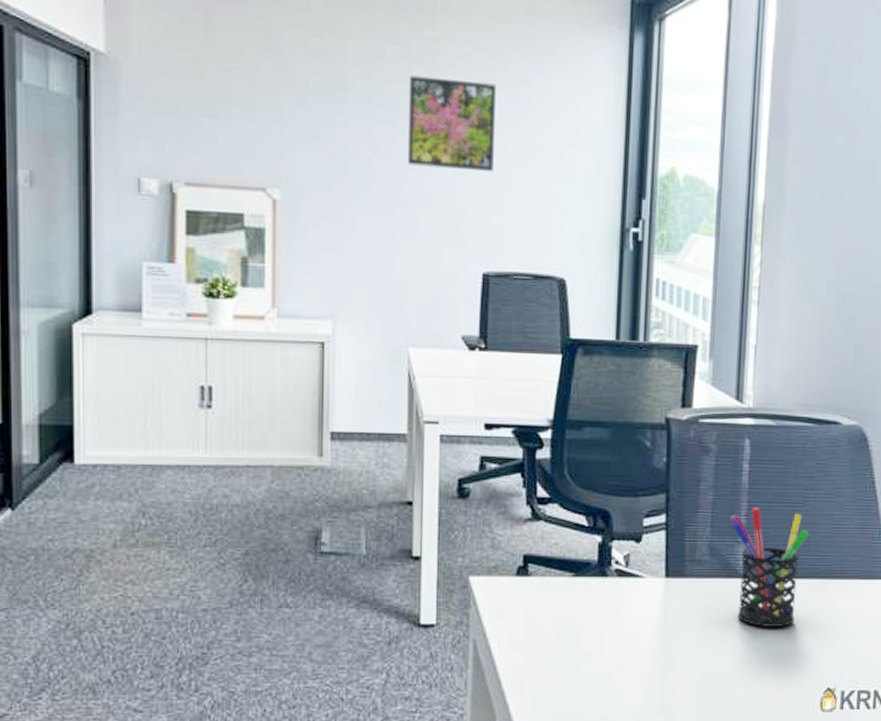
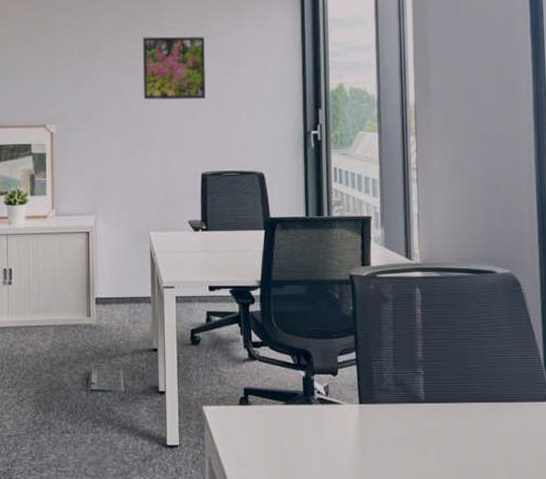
pen holder: present [729,507,809,627] -> none [408,344,477,444]

